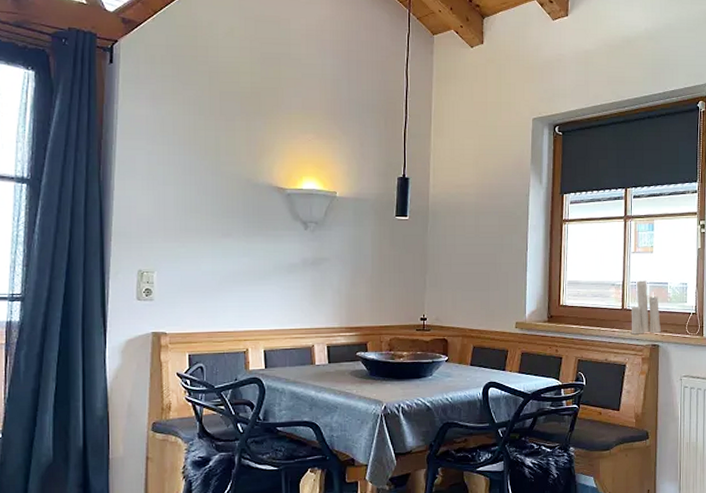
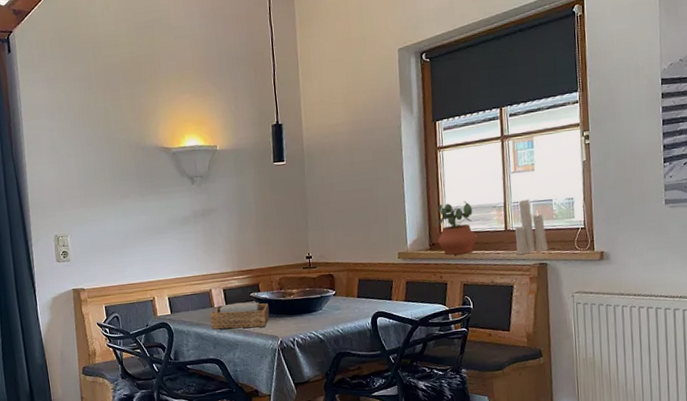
napkin holder: none [308,361,375,390] -> present [210,302,269,330]
potted plant: none [555,275,595,329] -> present [434,200,477,256]

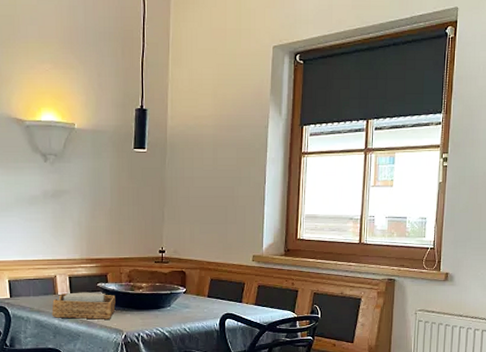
potted plant: present [434,200,477,256] -> none [292,209,332,263]
candle: present [514,197,548,255] -> none [367,212,398,269]

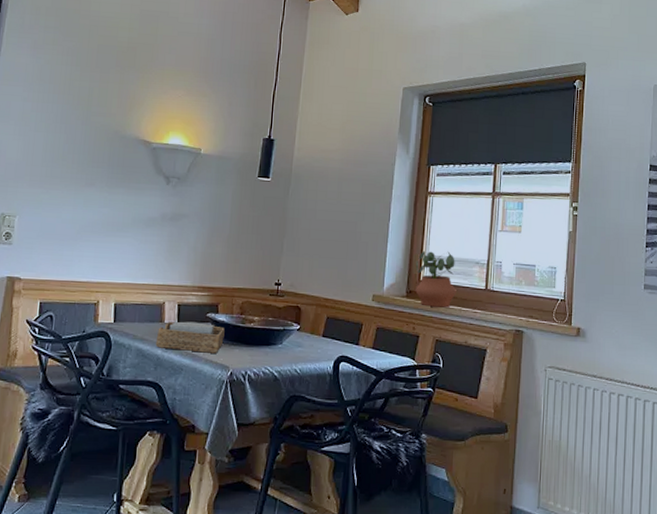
potted plant: none [292,209,332,263] -> present [415,251,456,308]

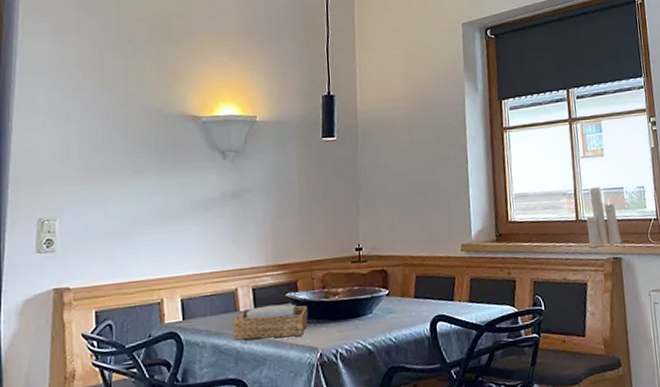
potted plant: present [415,251,456,308] -> none [501,186,548,248]
candle: none [494,258,526,319] -> present [586,185,622,248]

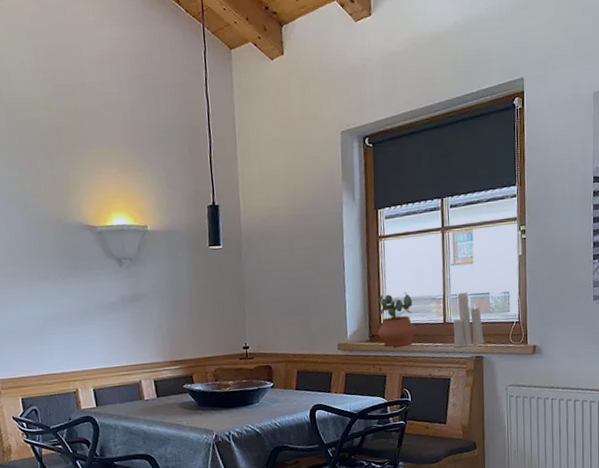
napkin holder: present [232,304,308,341] -> none [139,394,204,424]
potted plant: none [501,186,548,248] -> present [375,292,417,348]

